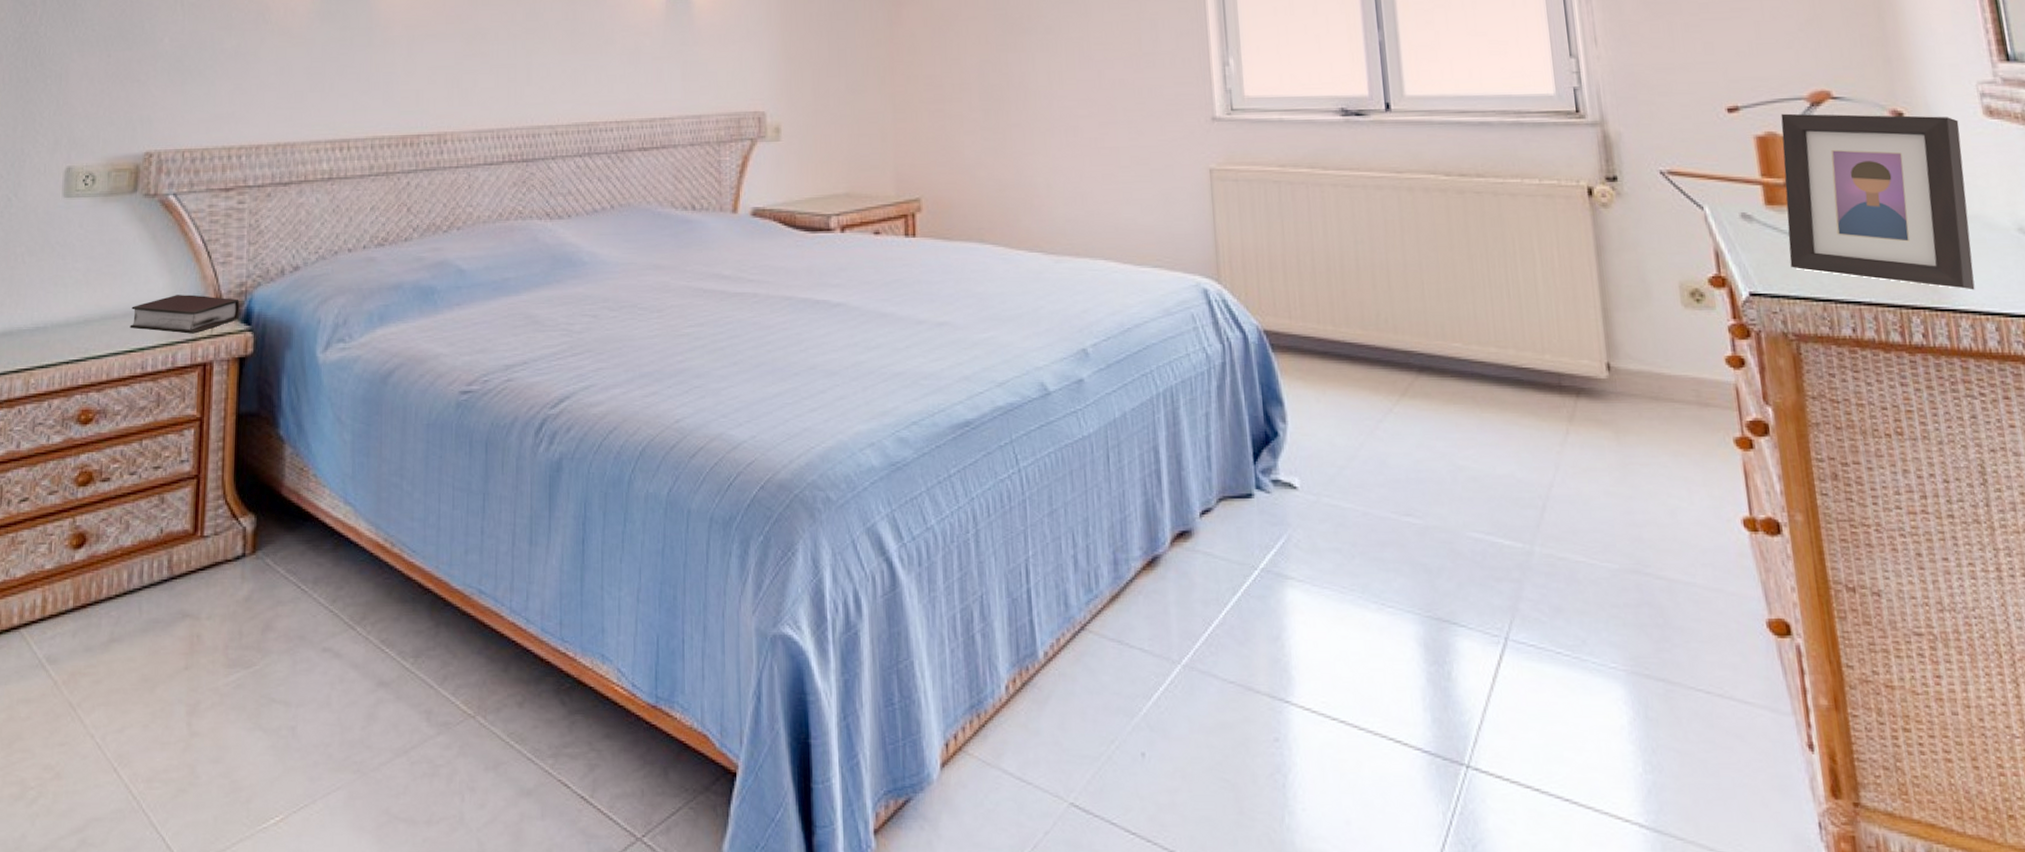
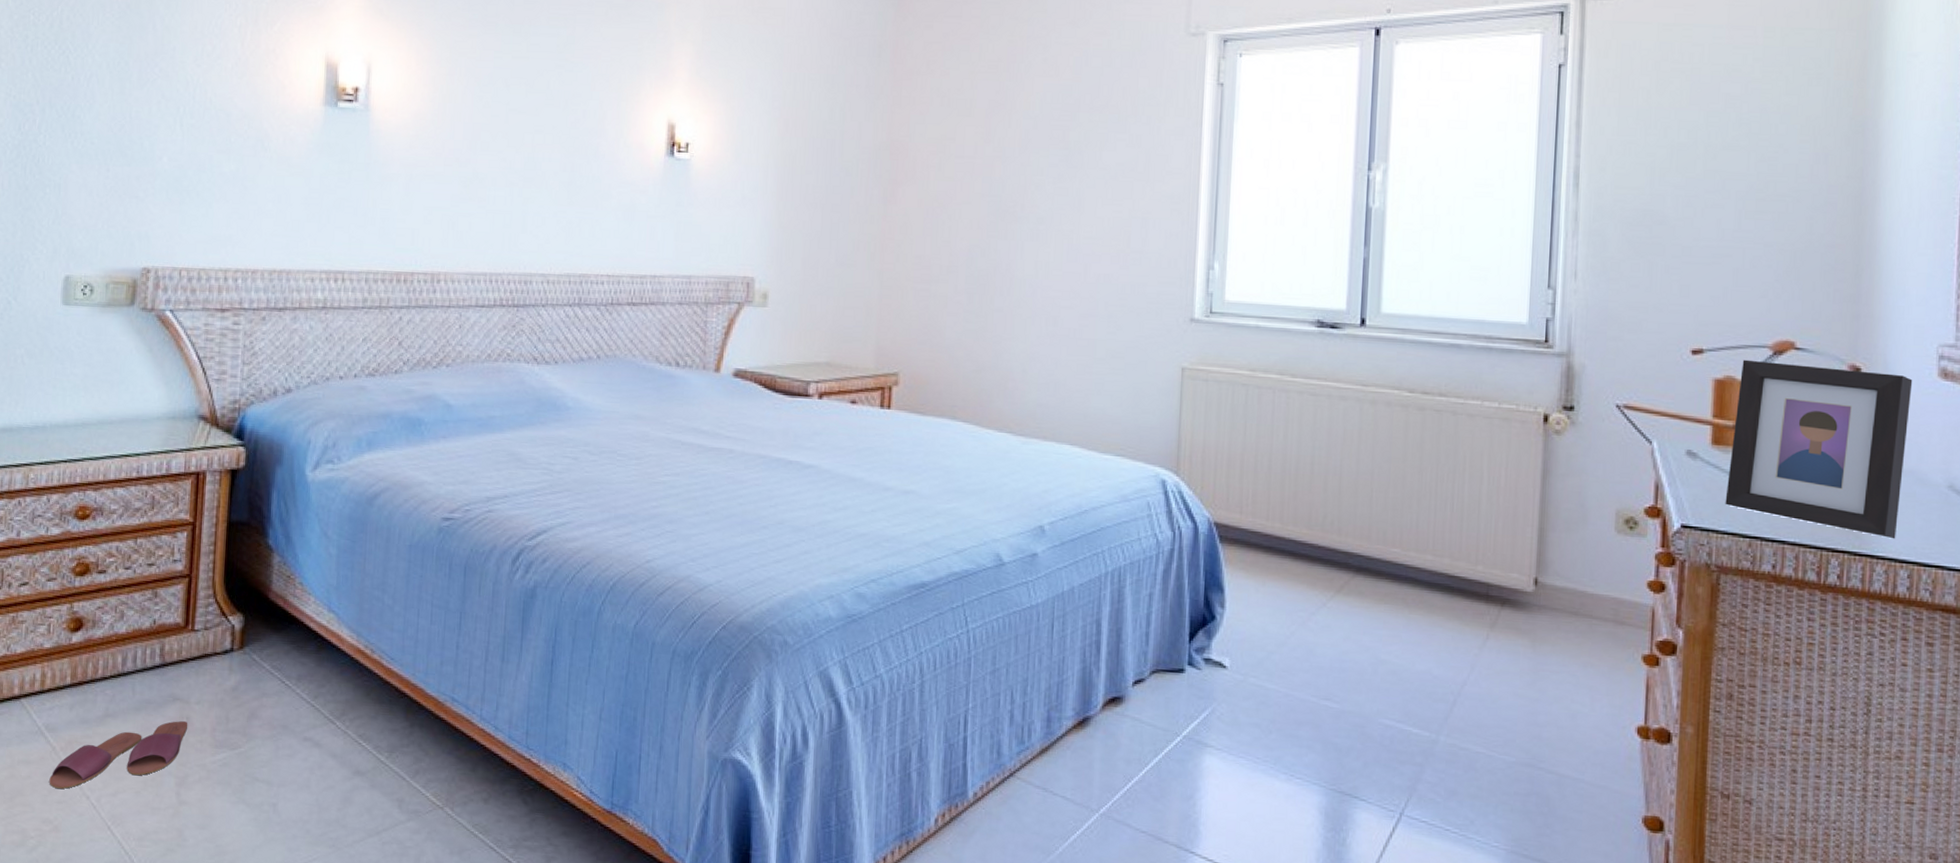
slippers: none [50,640,199,729] -> present [49,721,188,789]
bible: present [130,295,240,334] -> none [126,406,233,444]

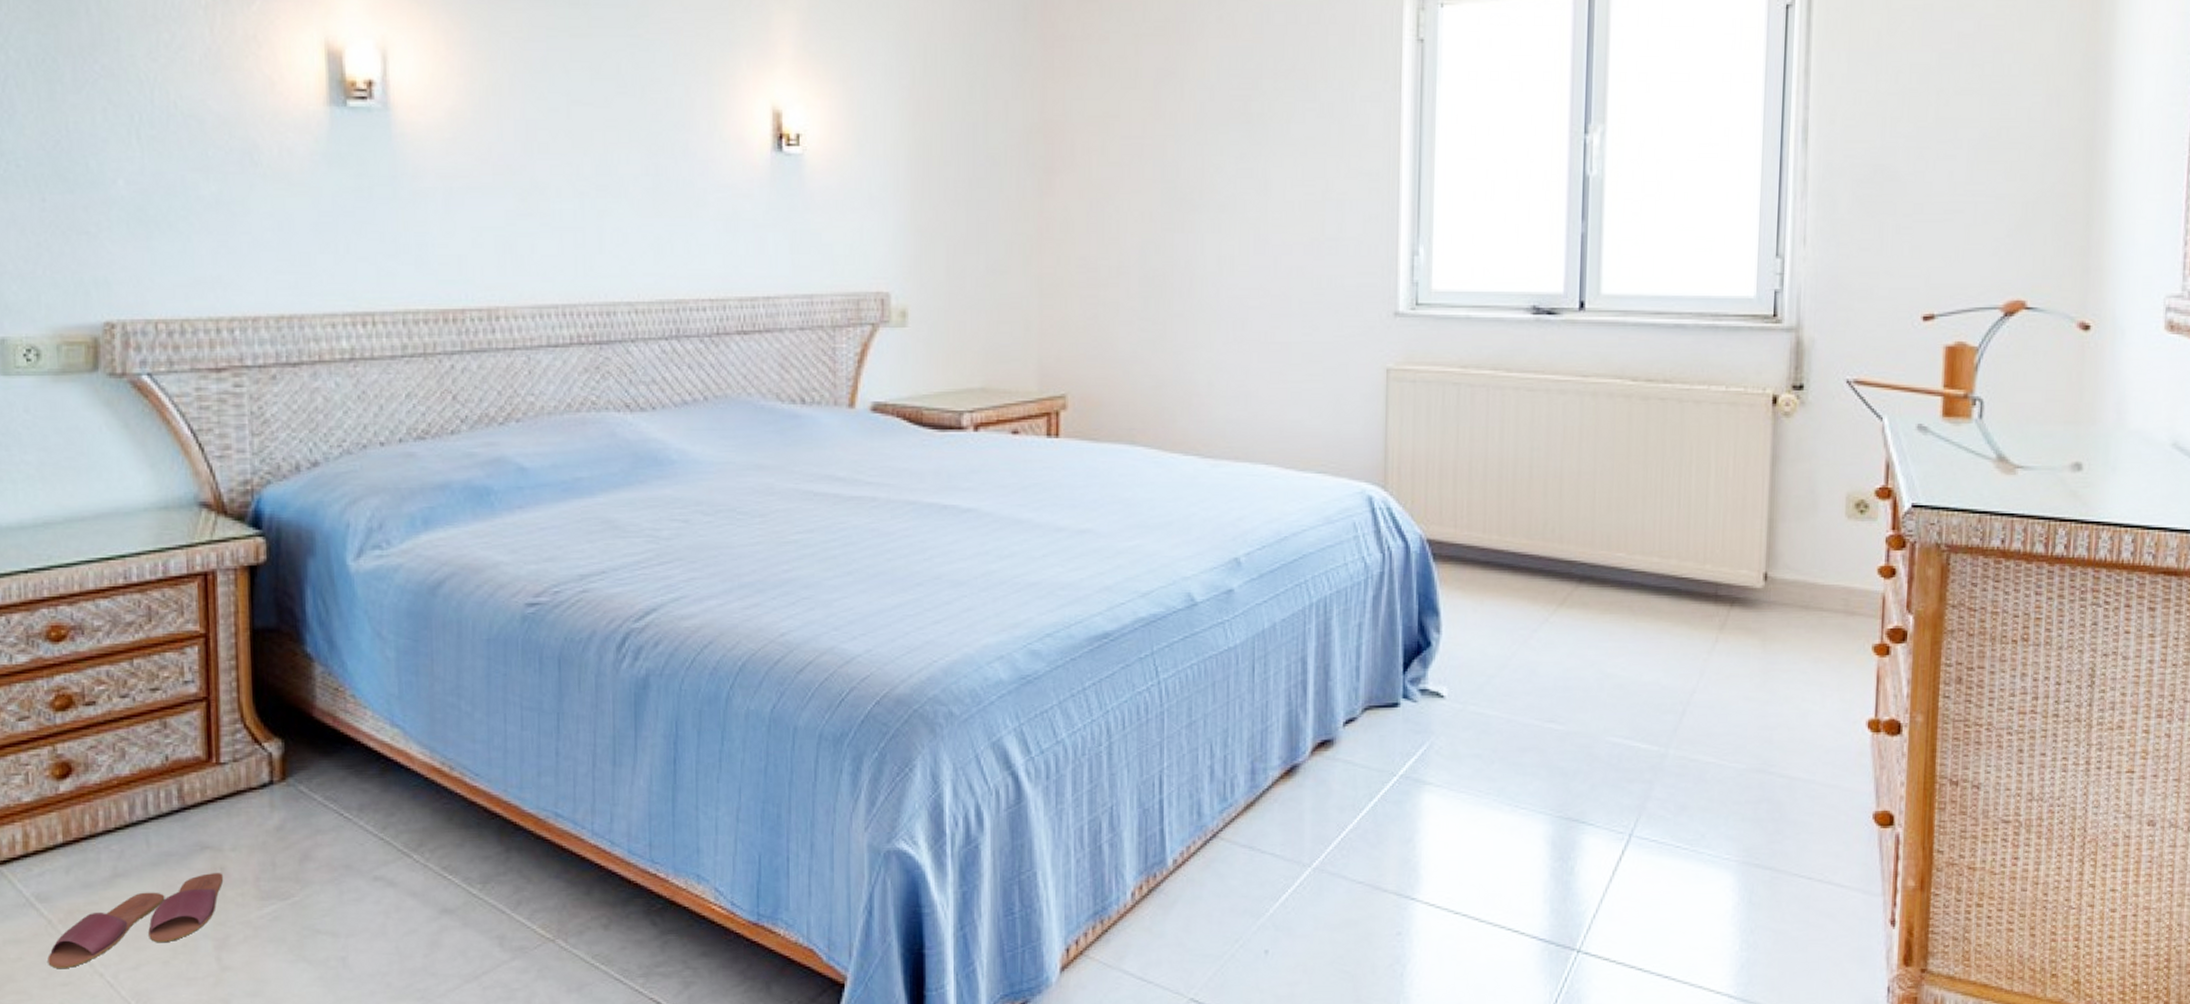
picture frame: present [1725,359,1913,539] -> none [1955,323,2140,503]

